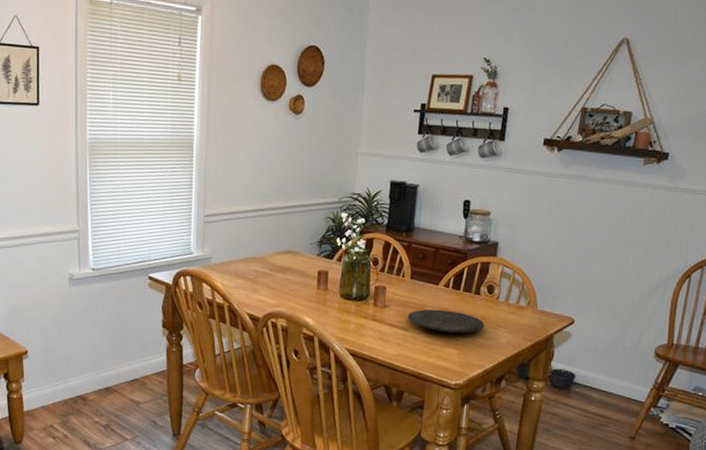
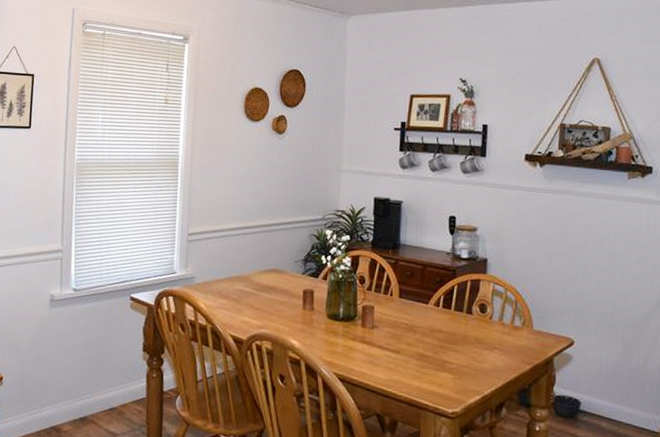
plate: present [407,309,485,333] -> none [397,330,480,356]

